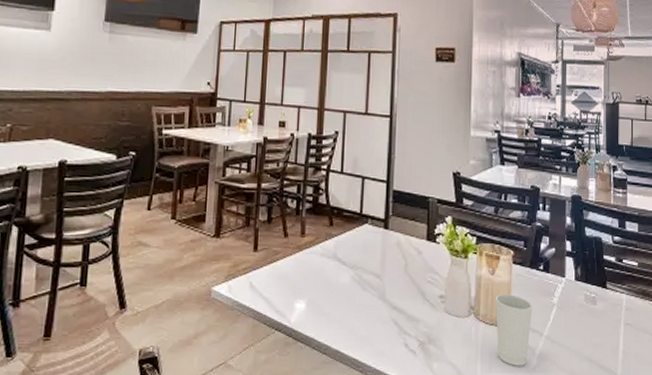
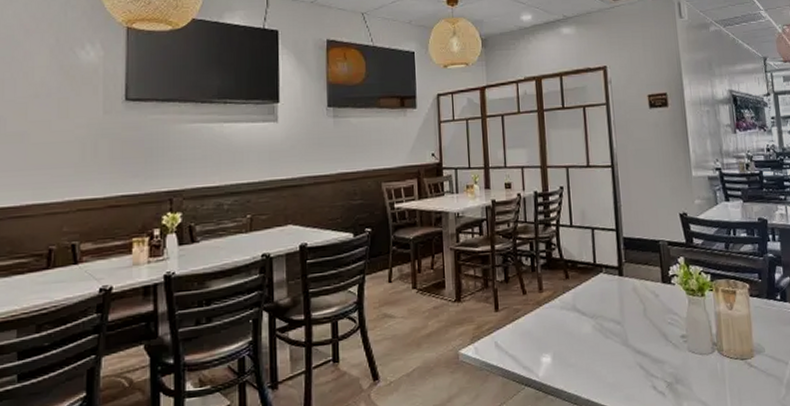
cup: present [495,294,533,366] -> none [736,327,776,397]

